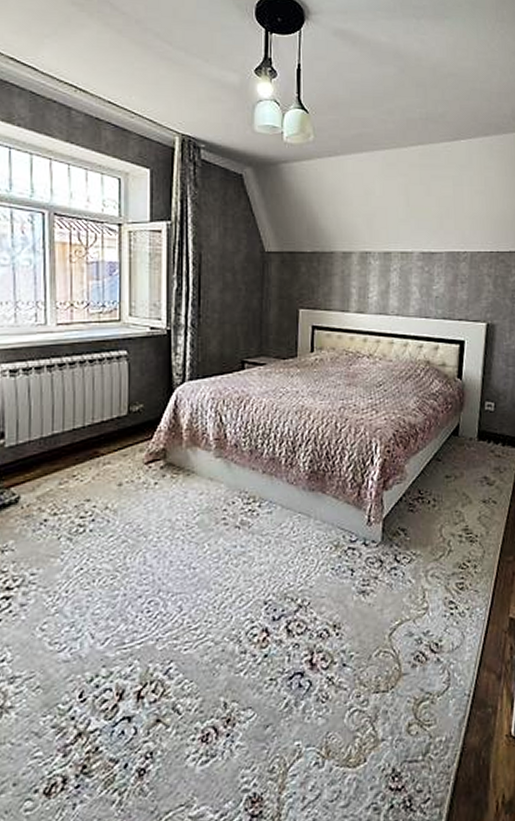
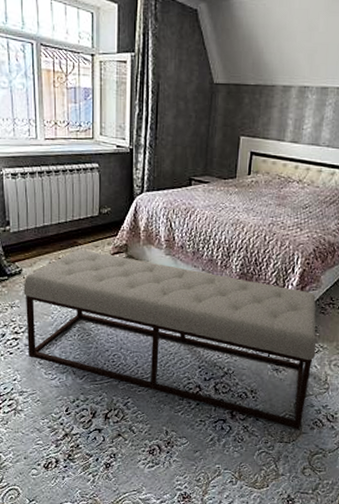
bench: none [21,460,409,672] -> present [23,249,316,430]

